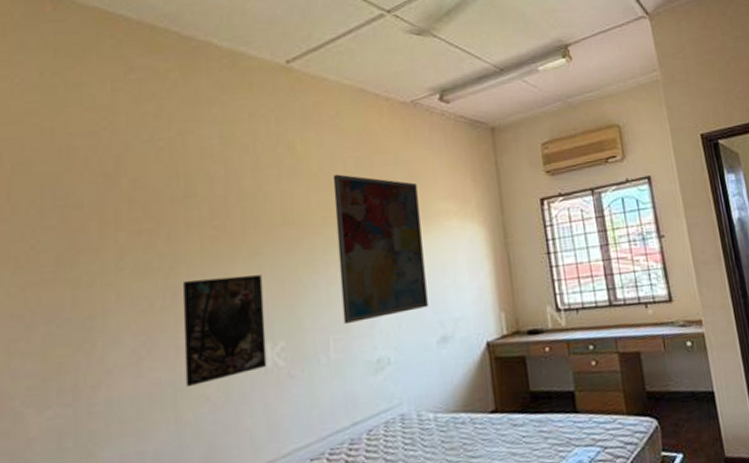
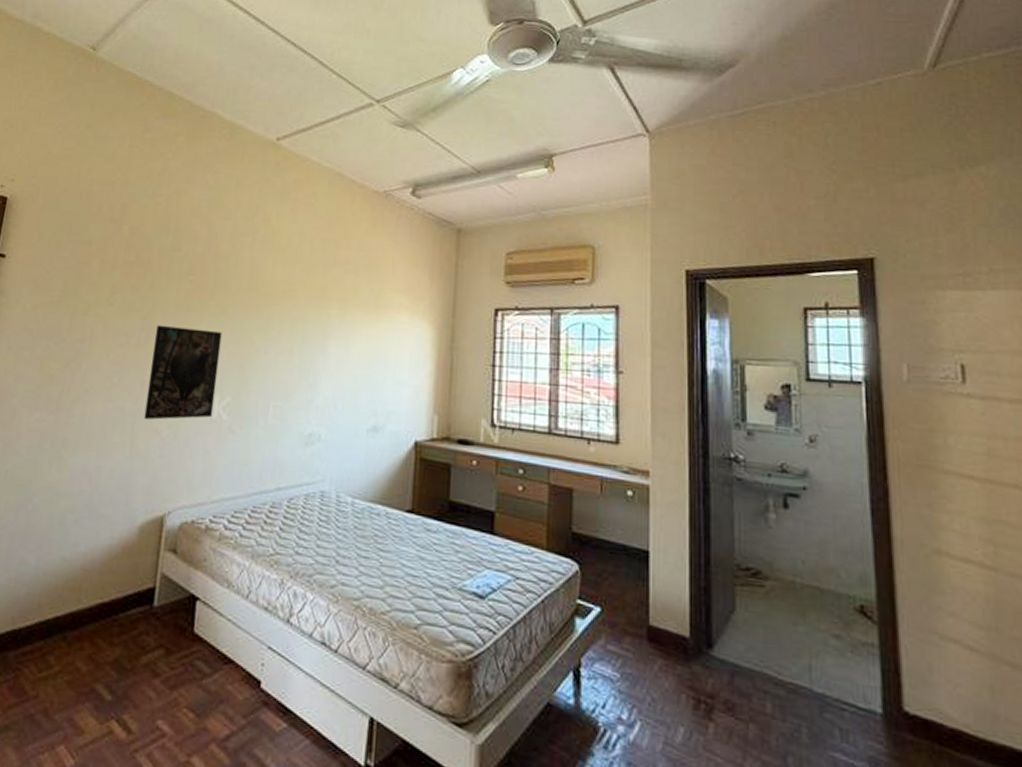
wall art: present [333,174,428,324] -> none [285,251,375,395]

